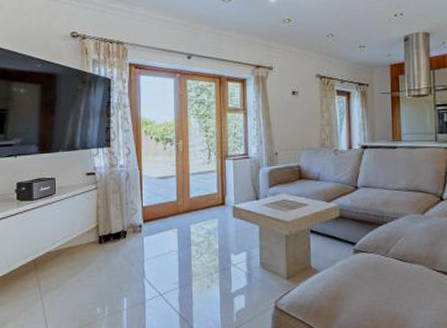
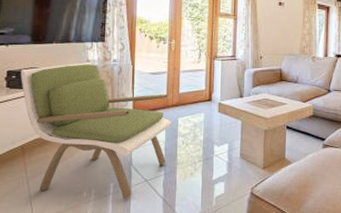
armchair: none [30,169,185,315] -> present [21,62,173,199]

